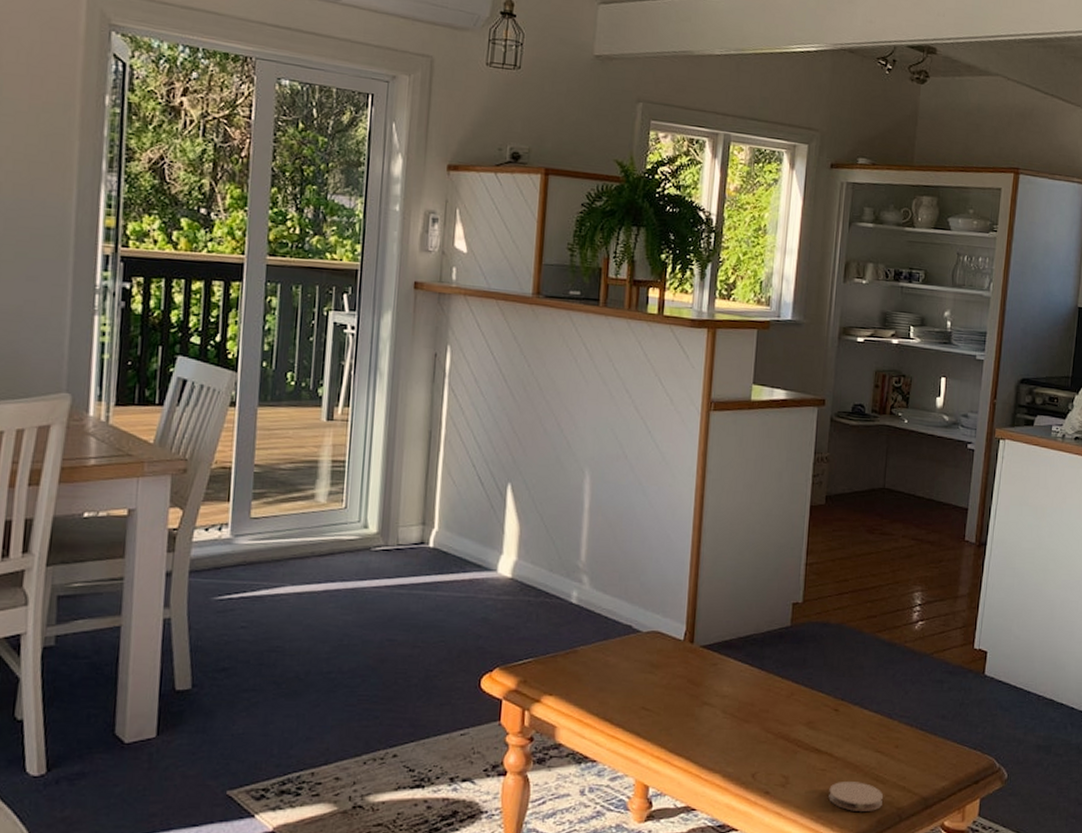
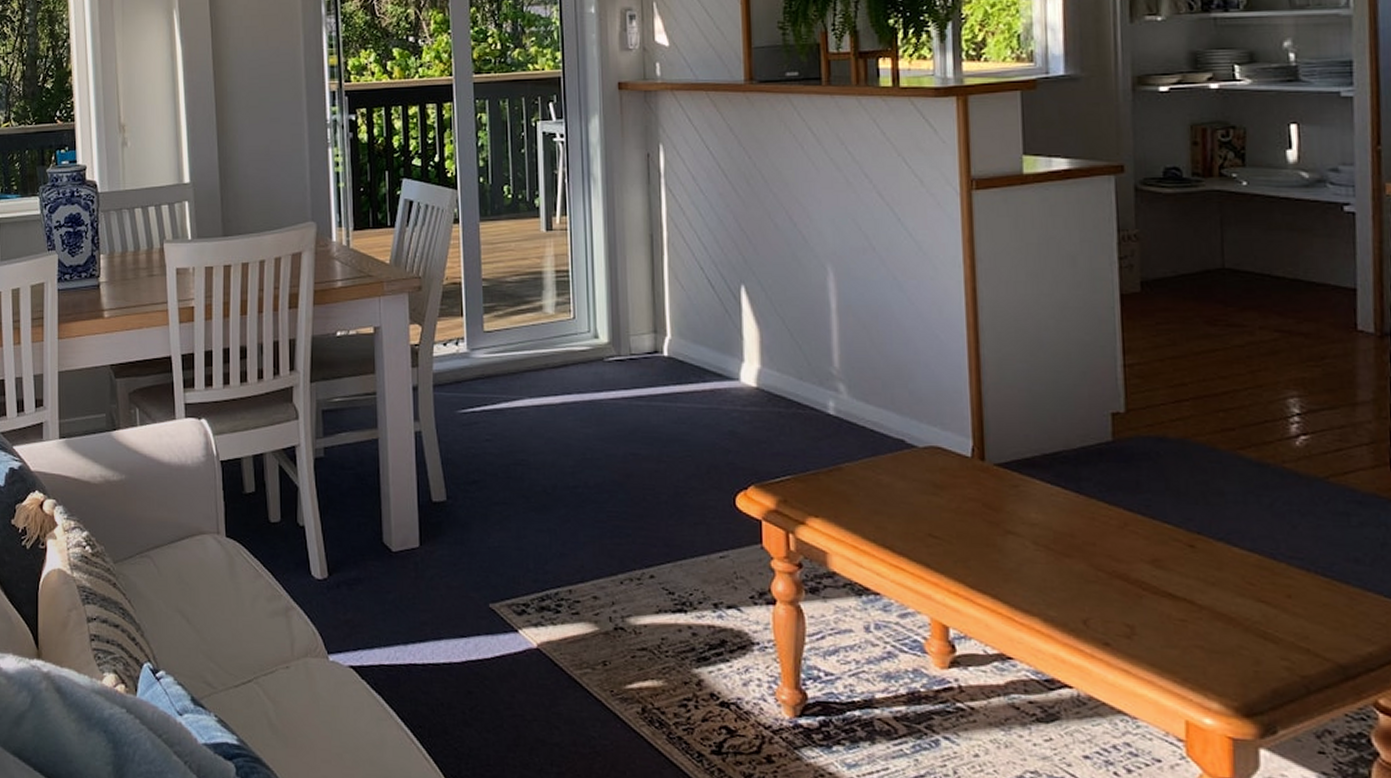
coaster: present [828,782,883,813] -> none [1195,637,1277,678]

